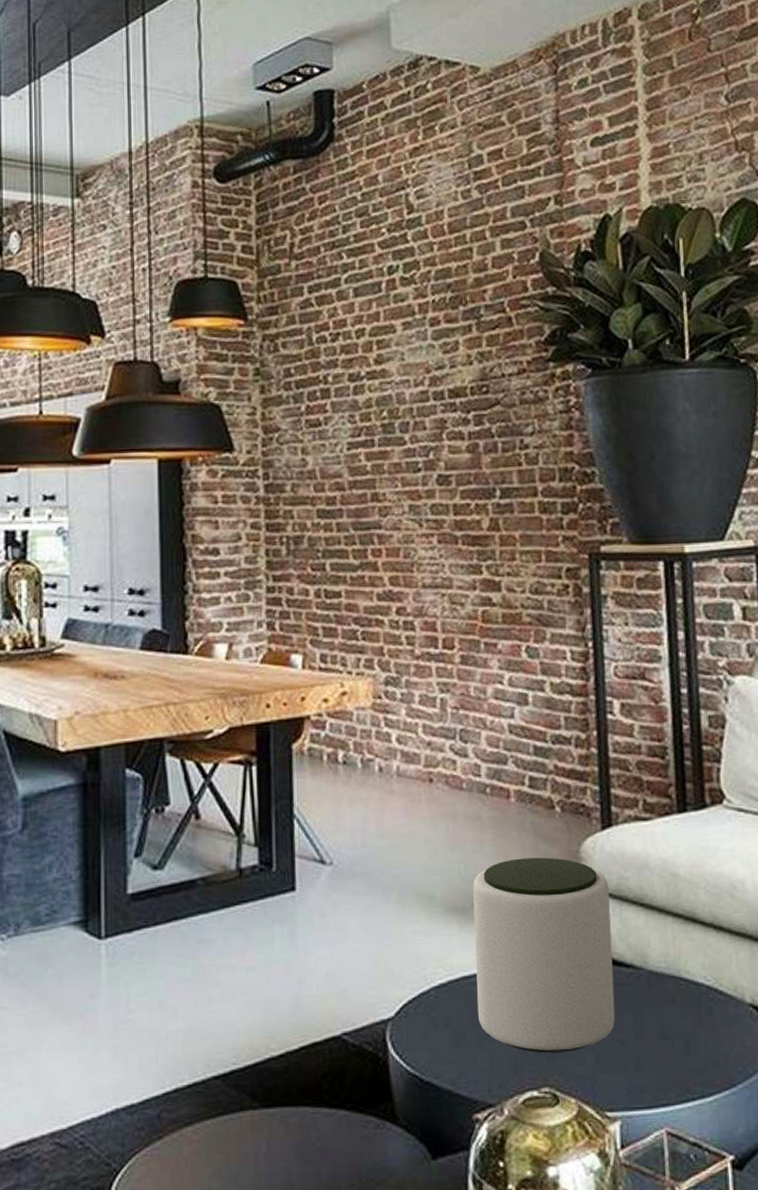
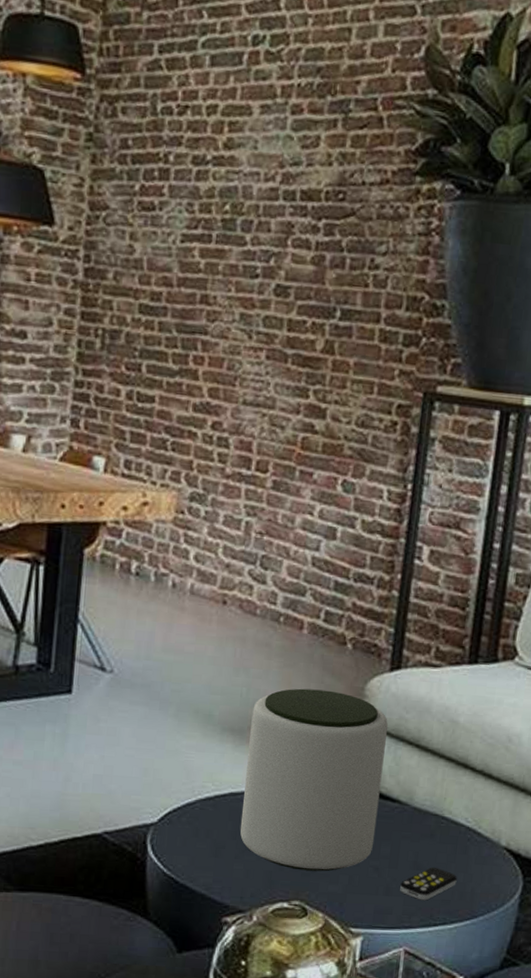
remote control: none [650,1034,708,1073] -> present [400,867,457,901]

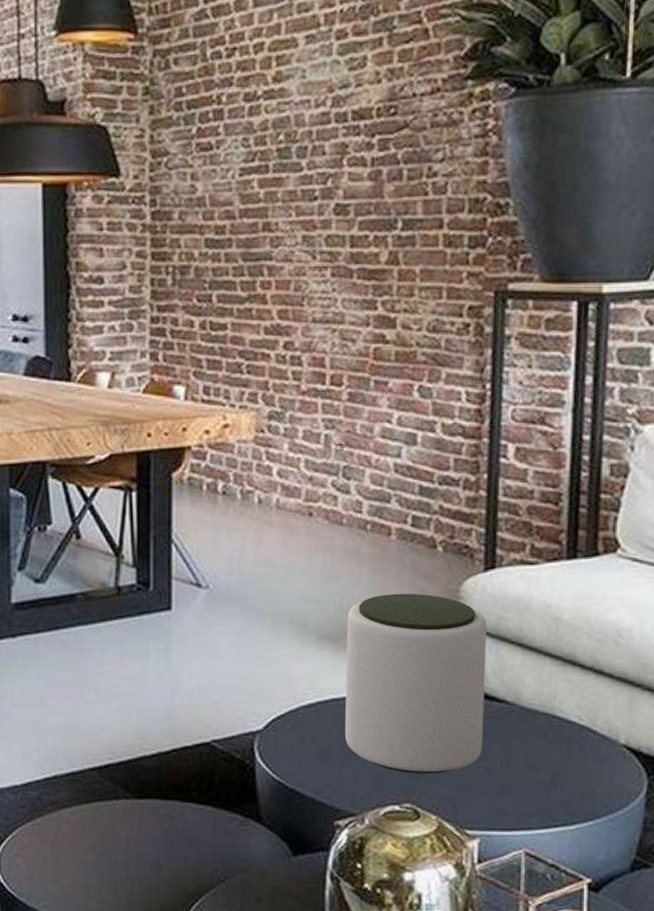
remote control: present [400,867,457,901] -> none [515,767,575,802]

